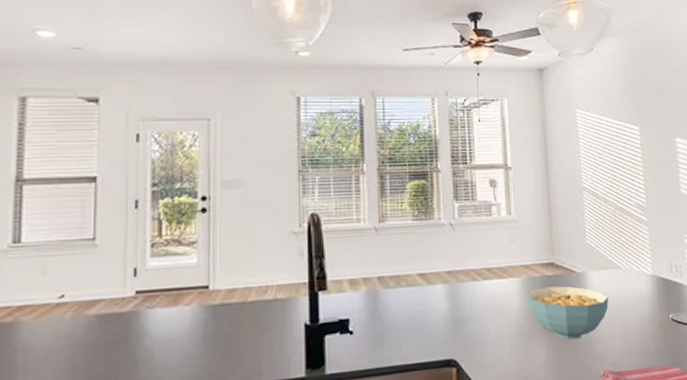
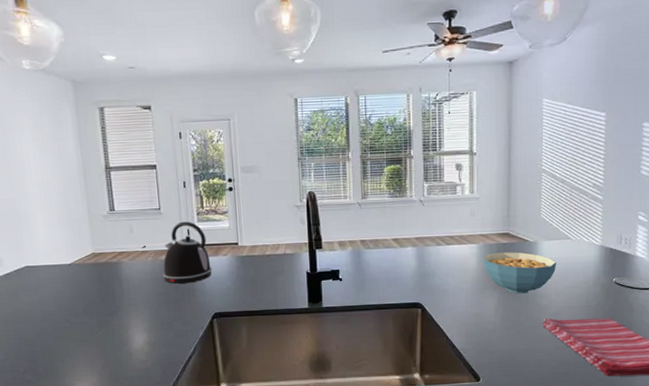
kettle: none [87,256,167,353] -> present [163,221,212,284]

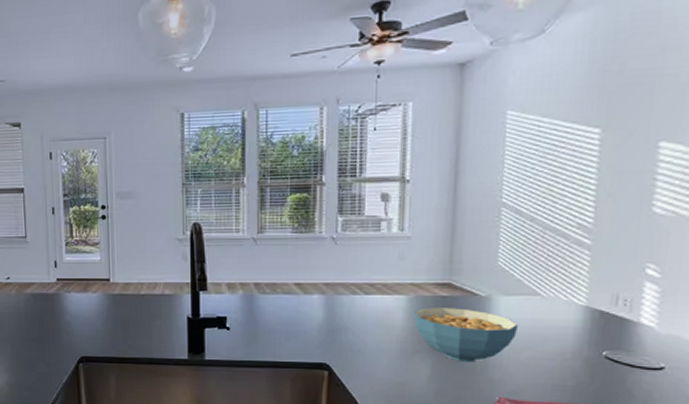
kettle: present [163,221,212,284] -> none [27,252,80,321]

